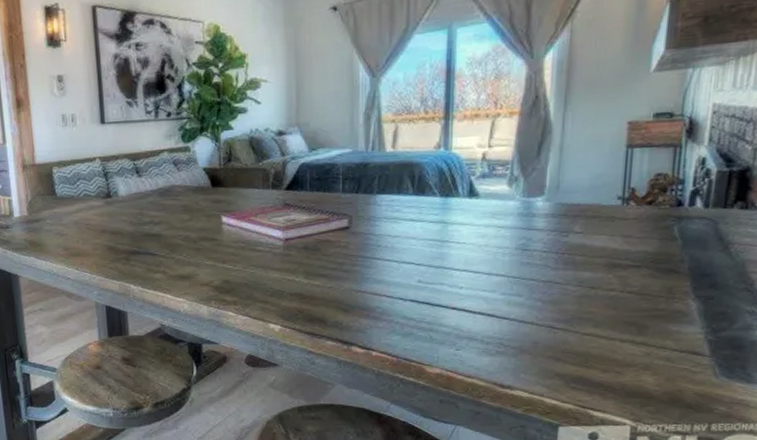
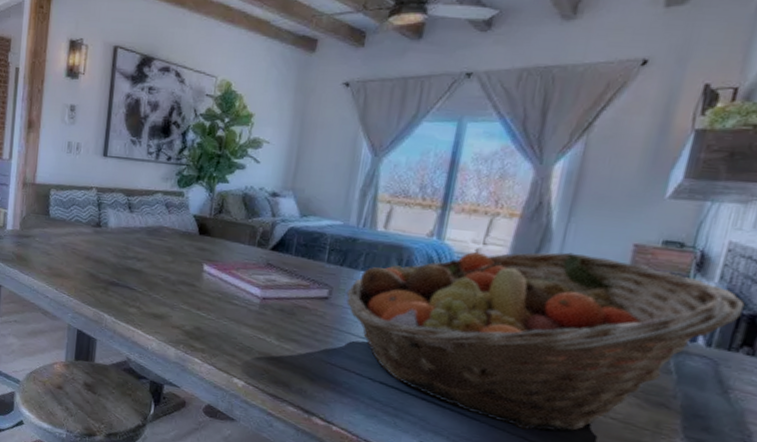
fruit basket: none [366,139,734,320] -> present [346,252,746,431]

